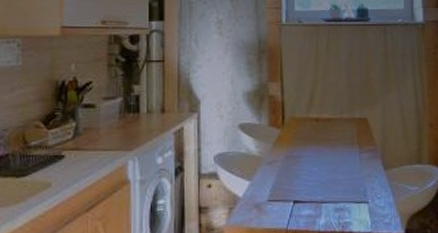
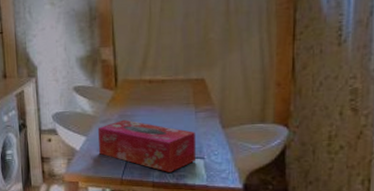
tissue box: none [262,161,361,220] -> present [97,119,197,172]

